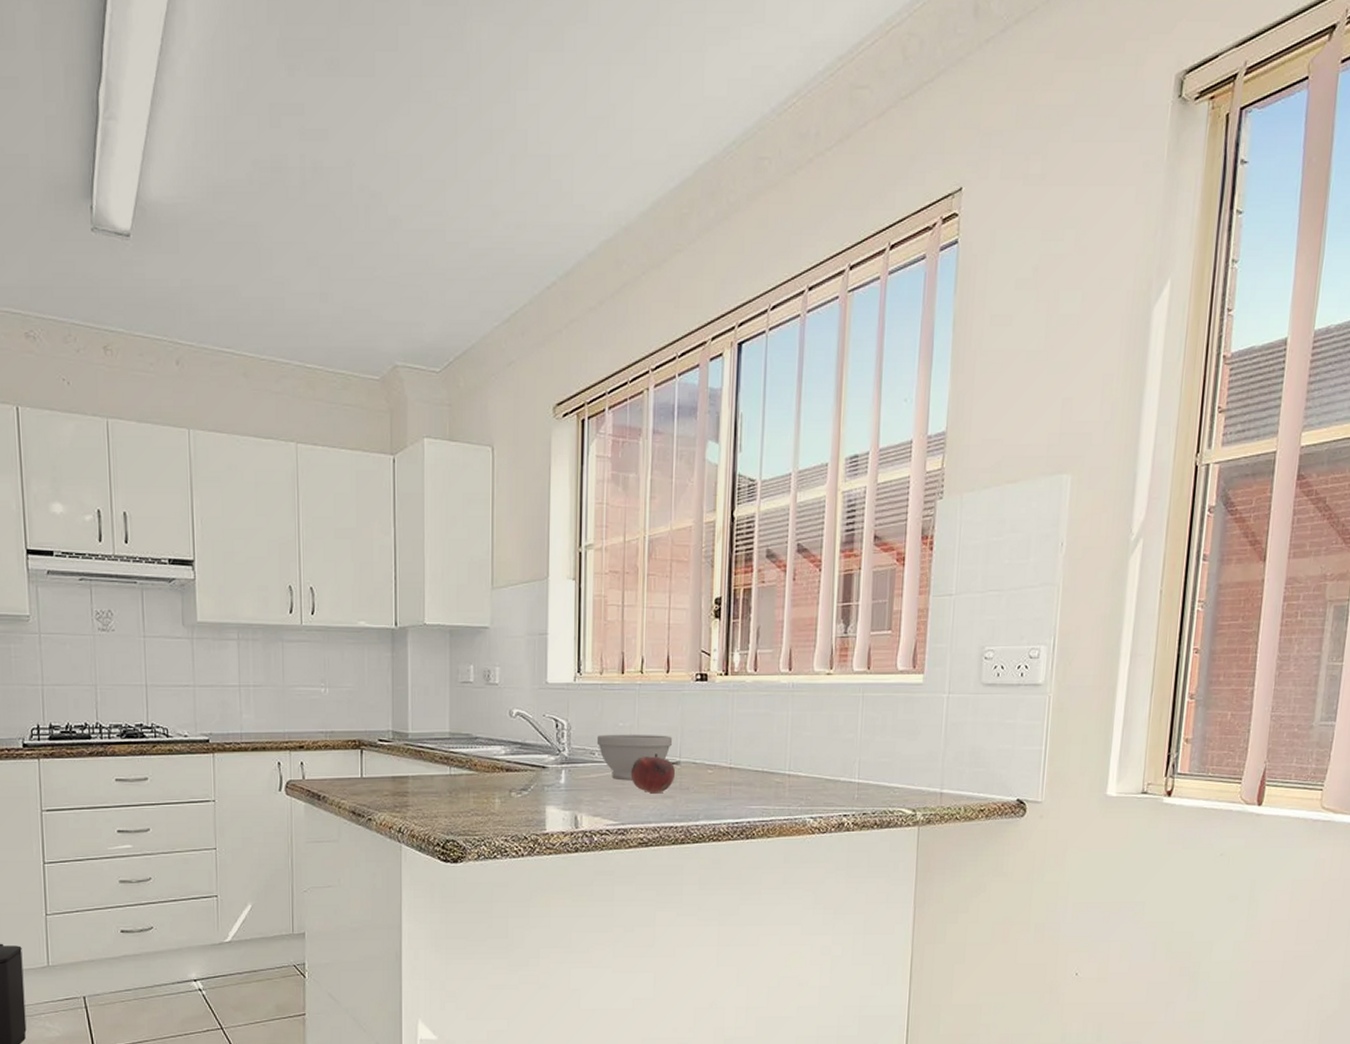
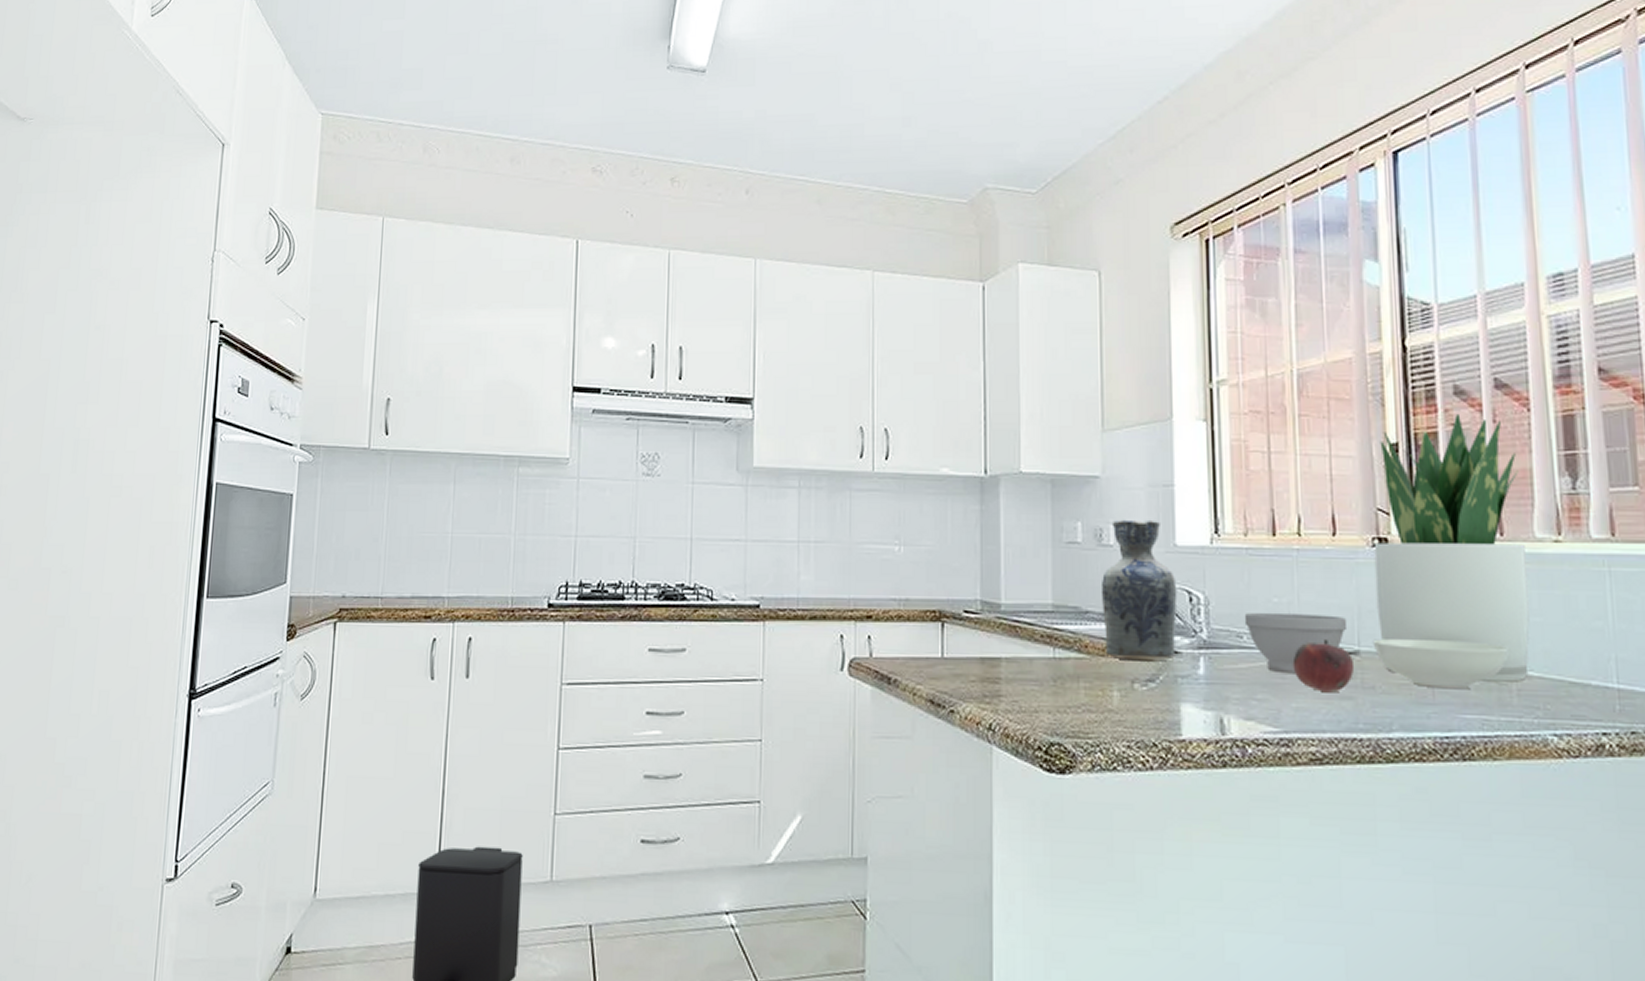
ceramic jug: none [487,662,547,775] -> present [1100,519,1178,662]
bowl: none [690,750,786,788] -> present [1372,638,1509,690]
planter: none [695,573,807,782] -> present [1373,413,1530,683]

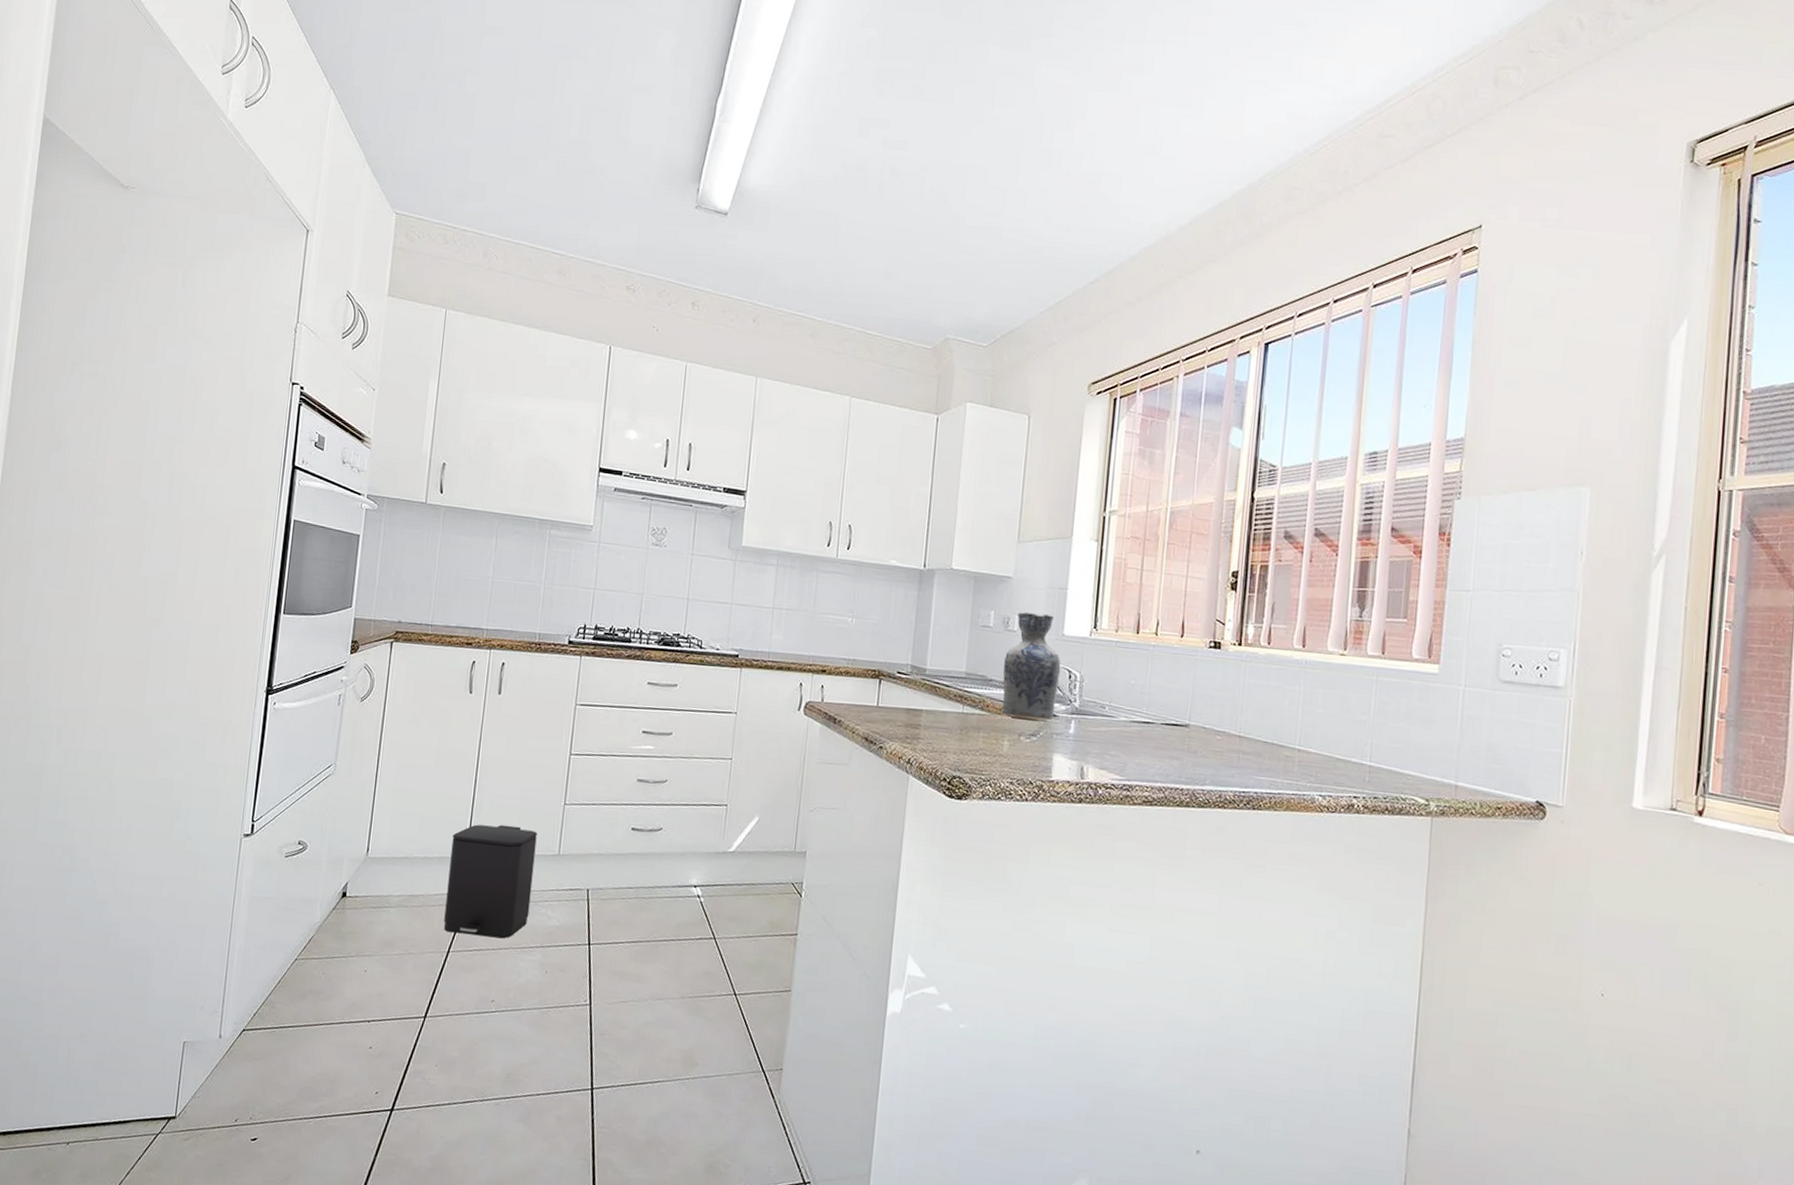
bowl: present [1244,612,1348,674] -> none [1107,690,1184,738]
fruit: present [1292,640,1355,693] -> none [1139,714,1185,754]
bowl: present [1372,638,1509,690] -> none [1199,716,1297,758]
planter: present [1373,413,1530,683] -> none [1206,552,1323,756]

